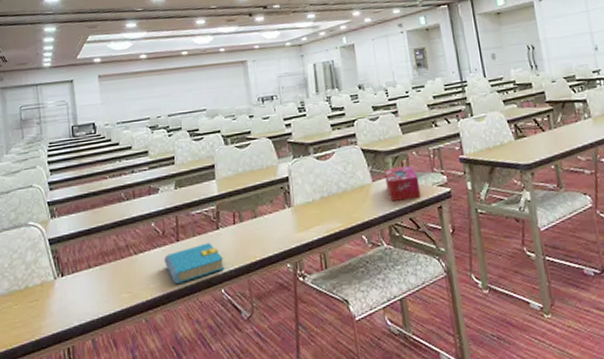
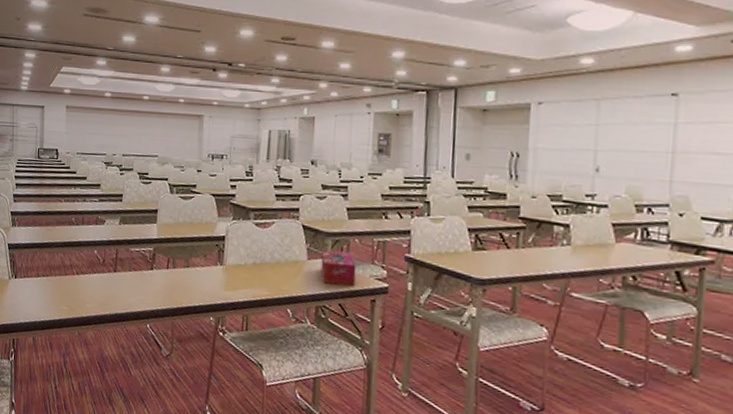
book: present [163,242,225,284] -> none [100,279,154,310]

